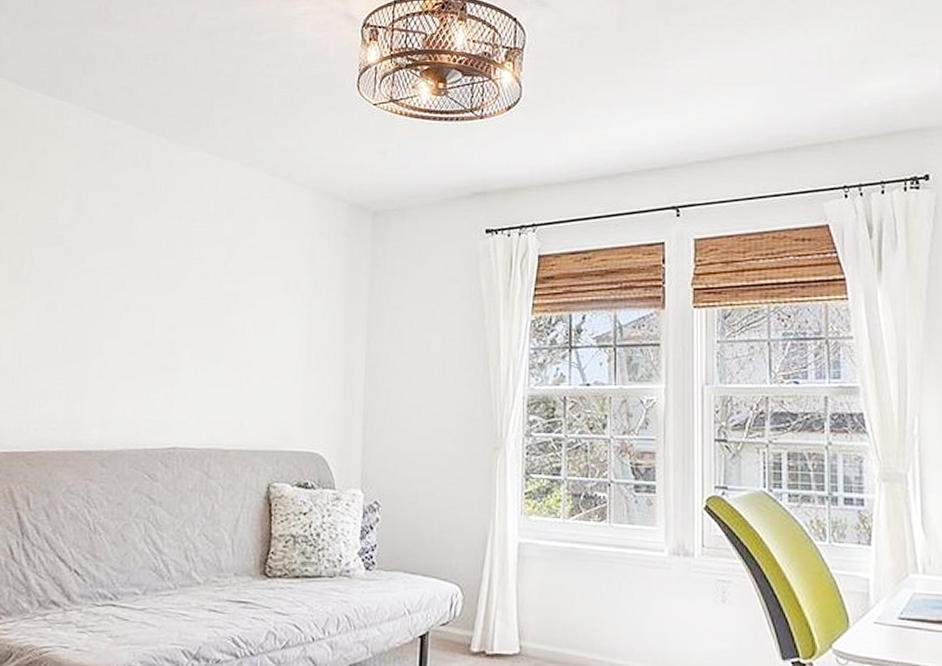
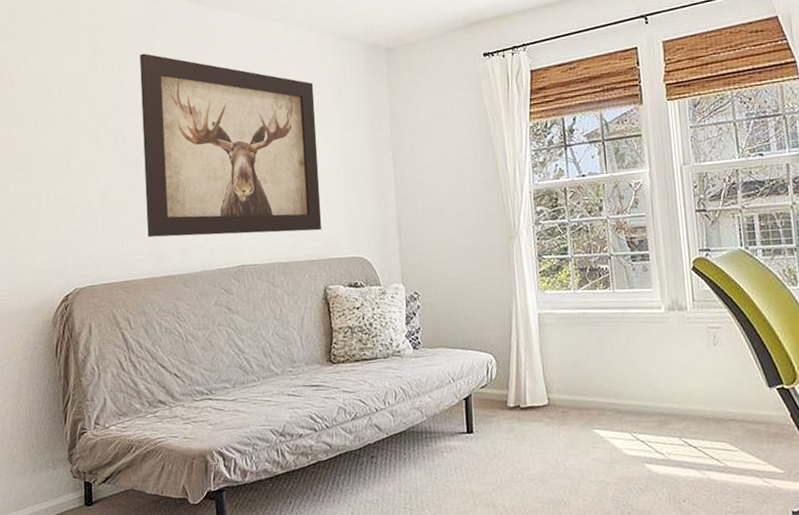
wall art: none [64,185,283,416] -> present [140,53,322,238]

